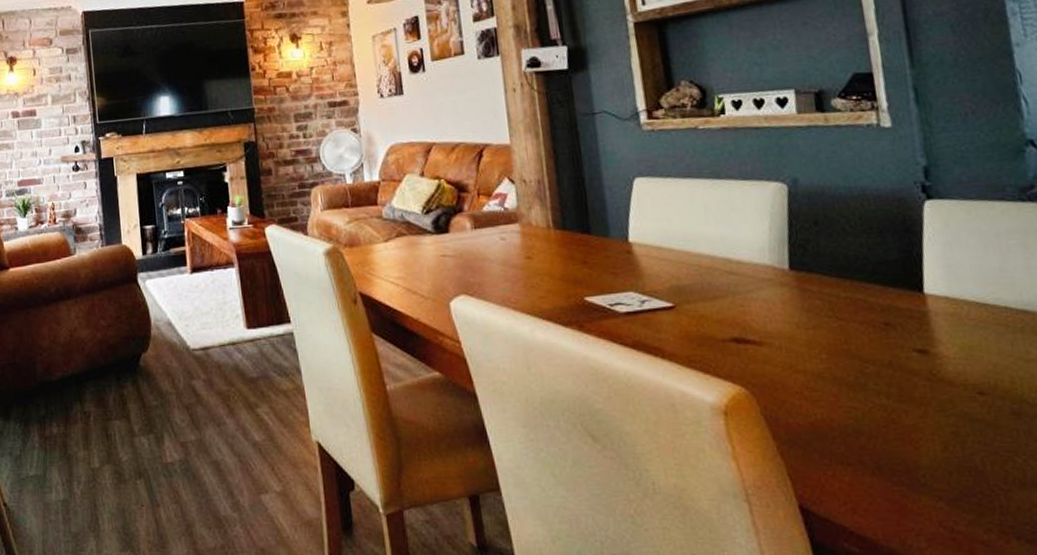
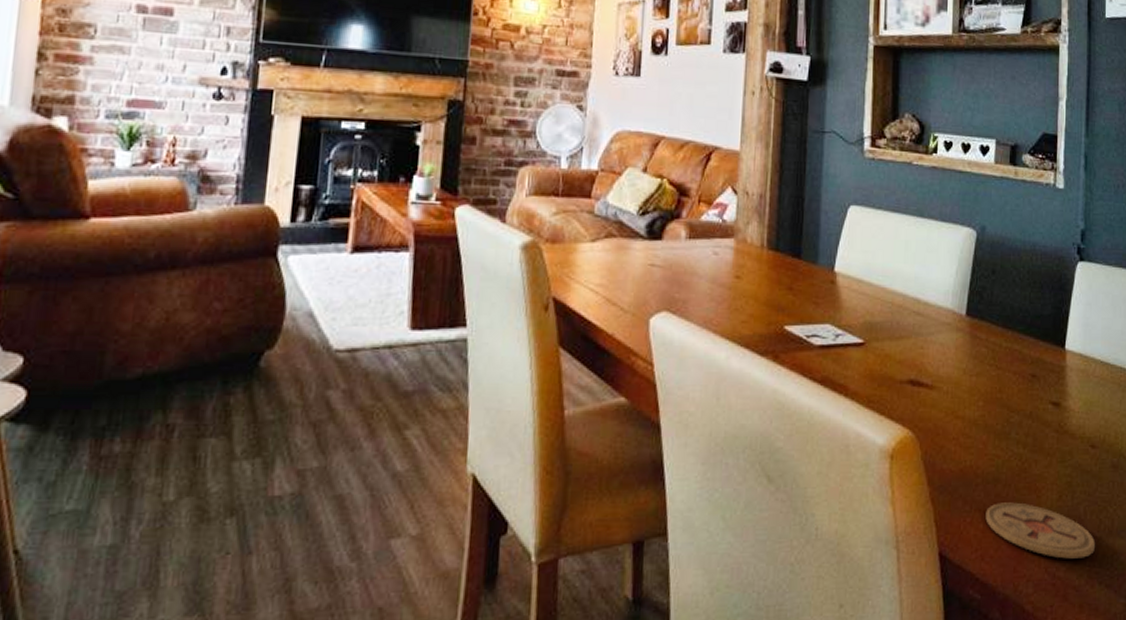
coaster: none [850,454,1005,512] -> present [985,502,1096,559]

